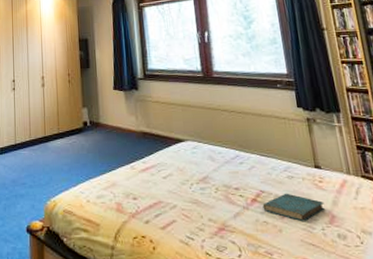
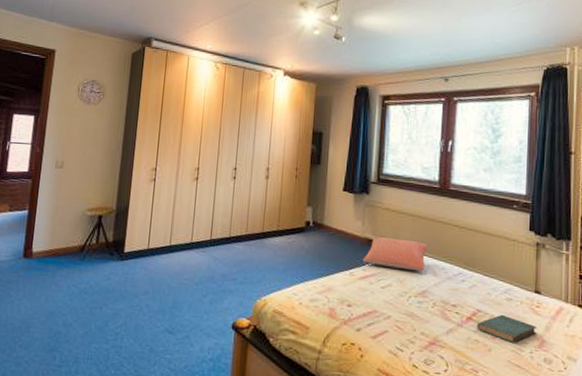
pillow: none [140,129,201,159] -> present [362,237,428,271]

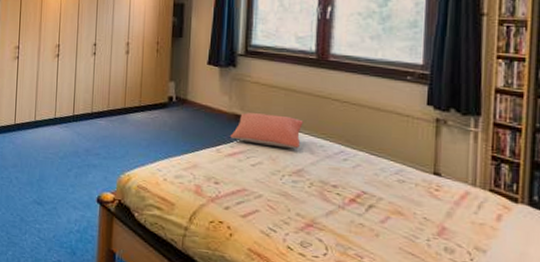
book: present [477,314,538,343] -> none [361,197,436,229]

